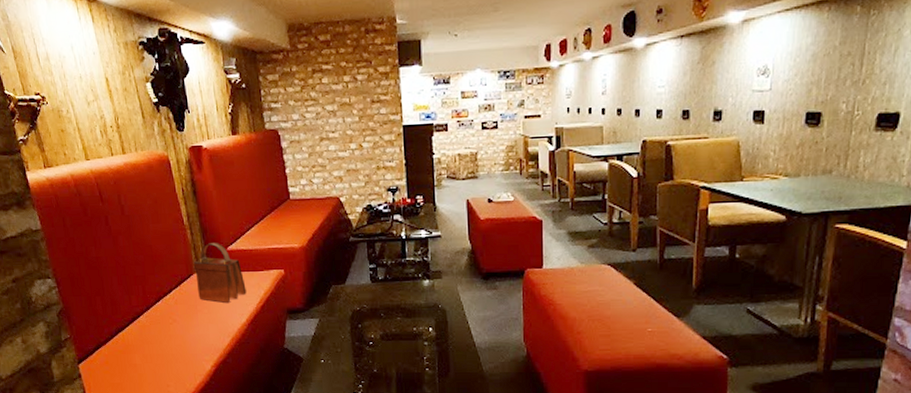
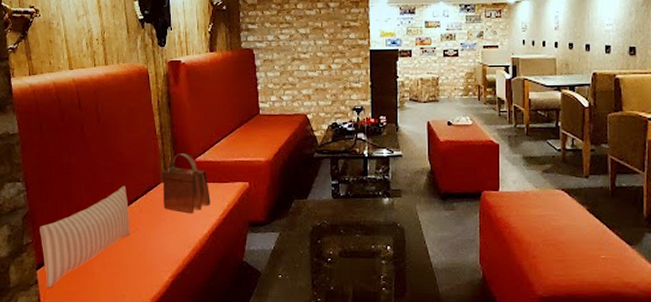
pillow: none [76,278,168,383] -> present [39,185,130,290]

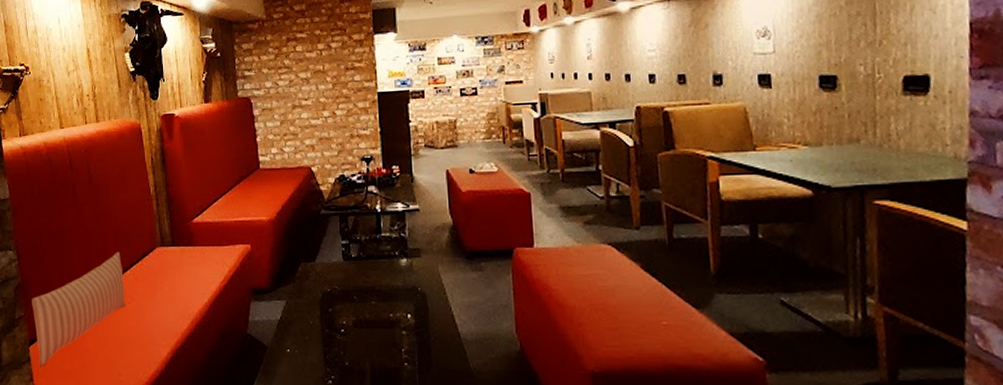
handbag: present [161,152,211,214] -> none [156,213,210,282]

